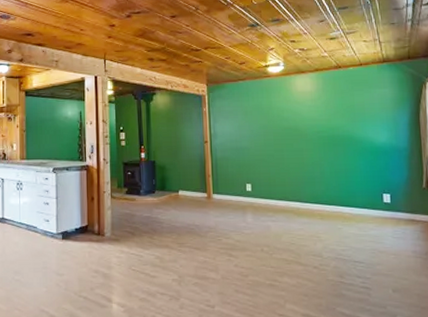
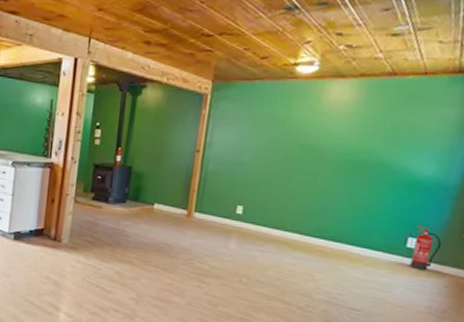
fire extinguisher: none [387,182,409,221] -> present [410,225,441,271]

